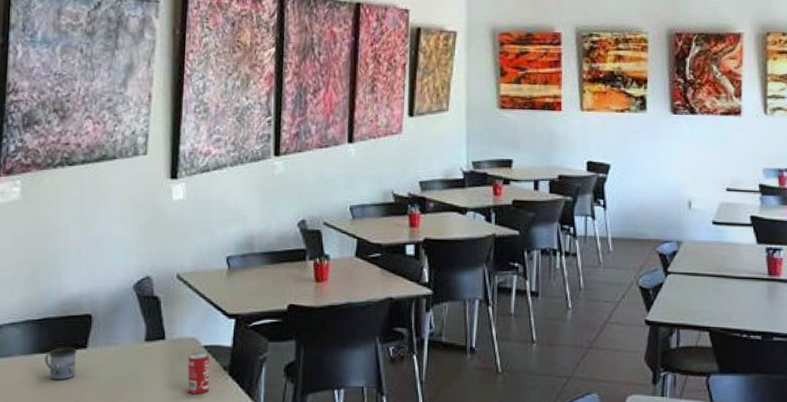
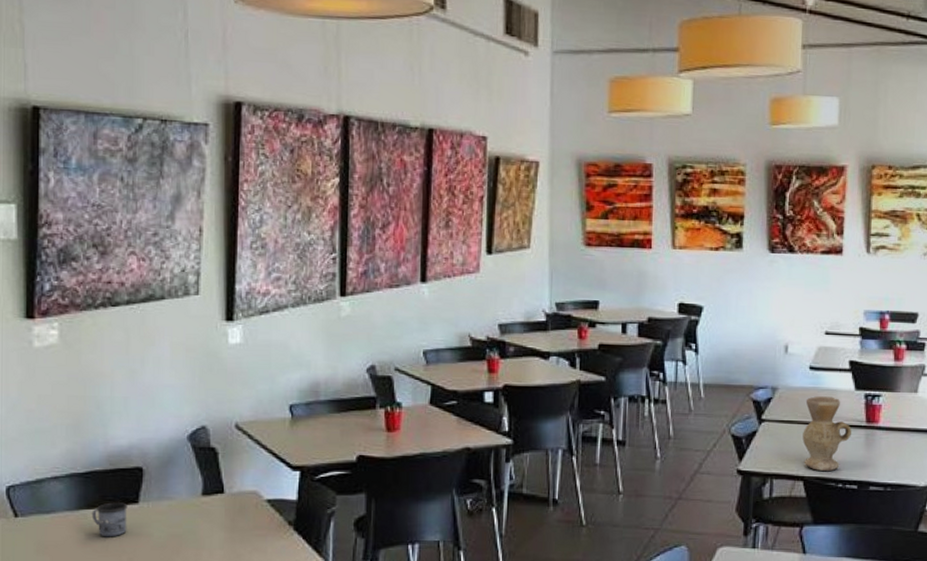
beverage can: present [187,352,210,395] -> none [249,507,274,551]
vase: none [707,250,754,323] -> present [802,396,851,472]

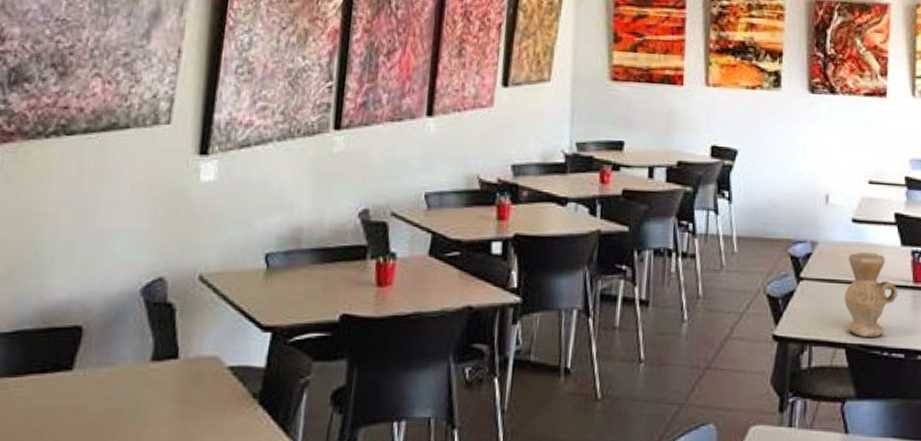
mug: present [92,502,128,537] -> none [13,369,59,412]

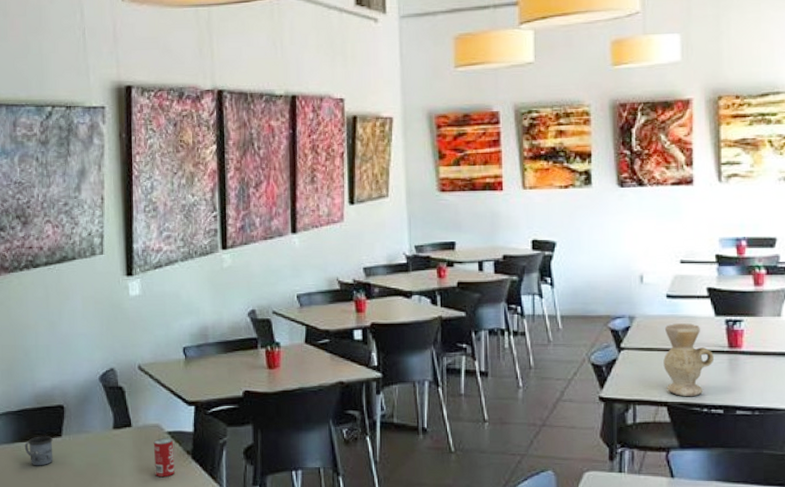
mug: none [13,369,59,412] -> present [24,436,53,466]
beverage can: none [203,375,236,430] -> present [153,438,176,478]

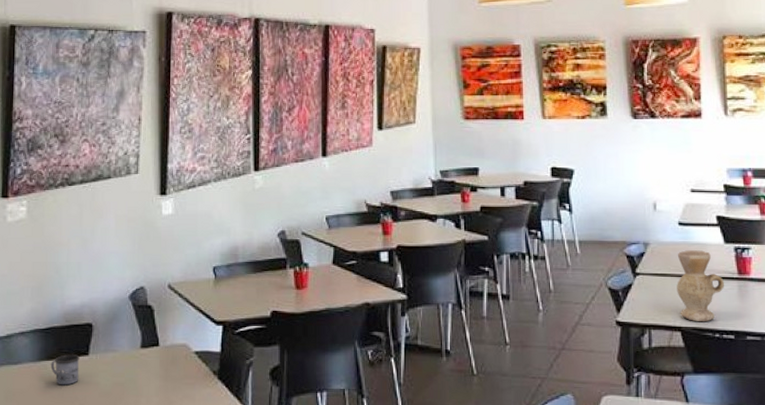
beverage can: present [153,438,176,478] -> none [180,358,201,398]

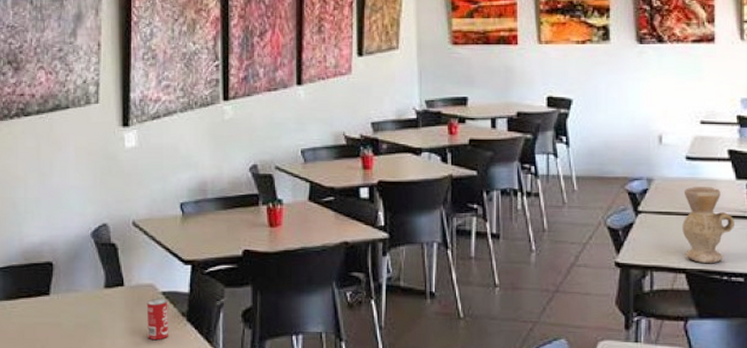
mug: present [50,354,80,386] -> none [10,294,40,327]
beverage can: none [180,358,201,398] -> present [146,299,169,341]

